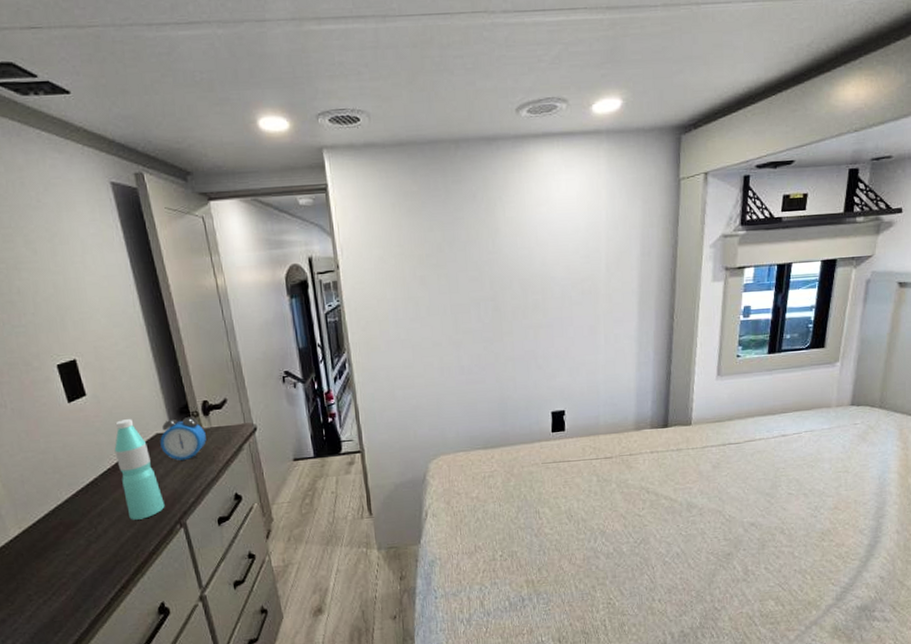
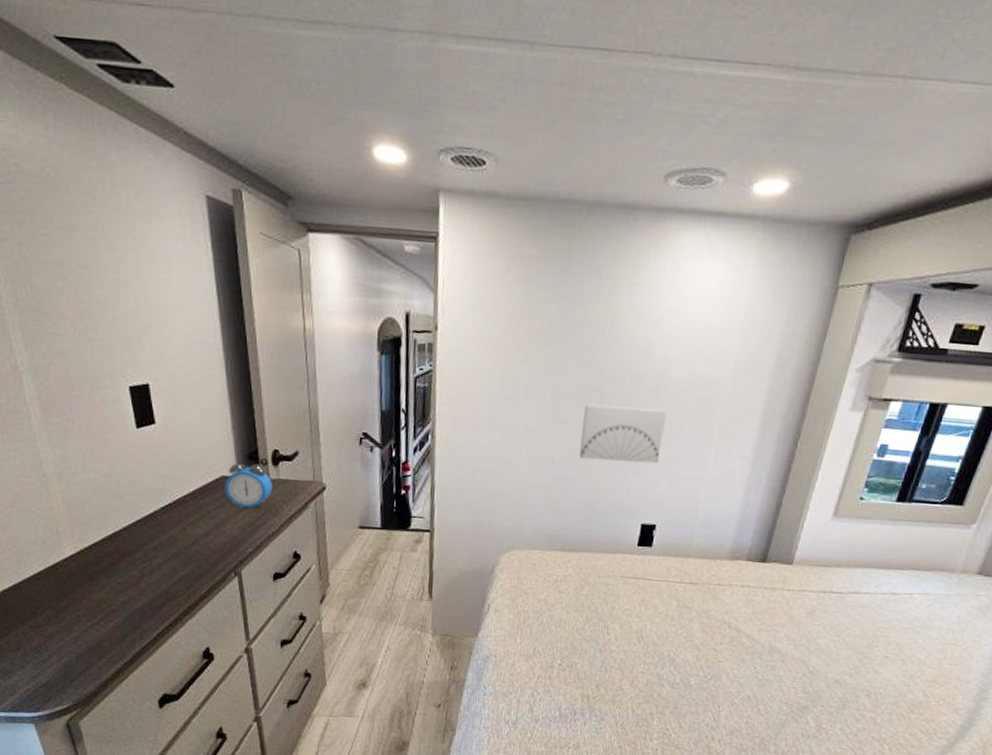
water bottle: present [114,419,165,520] -> none [178,455,222,561]
wall art: none [482,307,556,362] -> present [578,404,667,464]

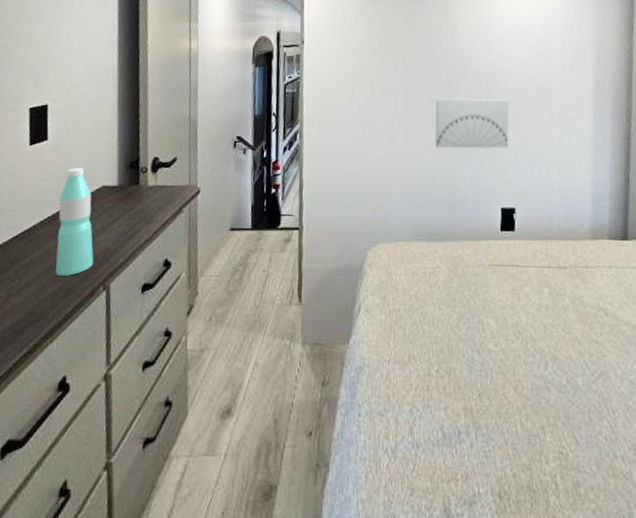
water bottle: none [178,455,222,561] -> present [55,168,94,276]
alarm clock: present [225,462,272,508] -> none [104,172,150,216]

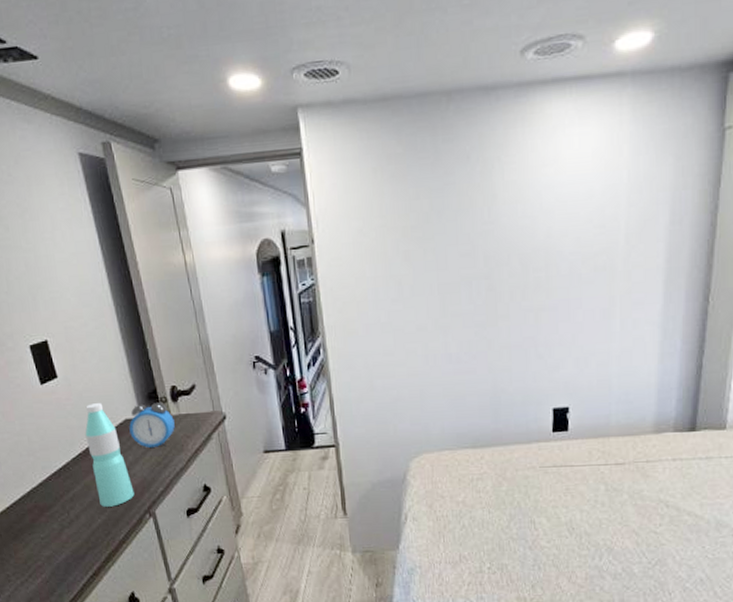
alarm clock: none [104,172,150,216] -> present [129,403,175,448]
wall art: present [435,98,510,149] -> none [474,287,562,350]

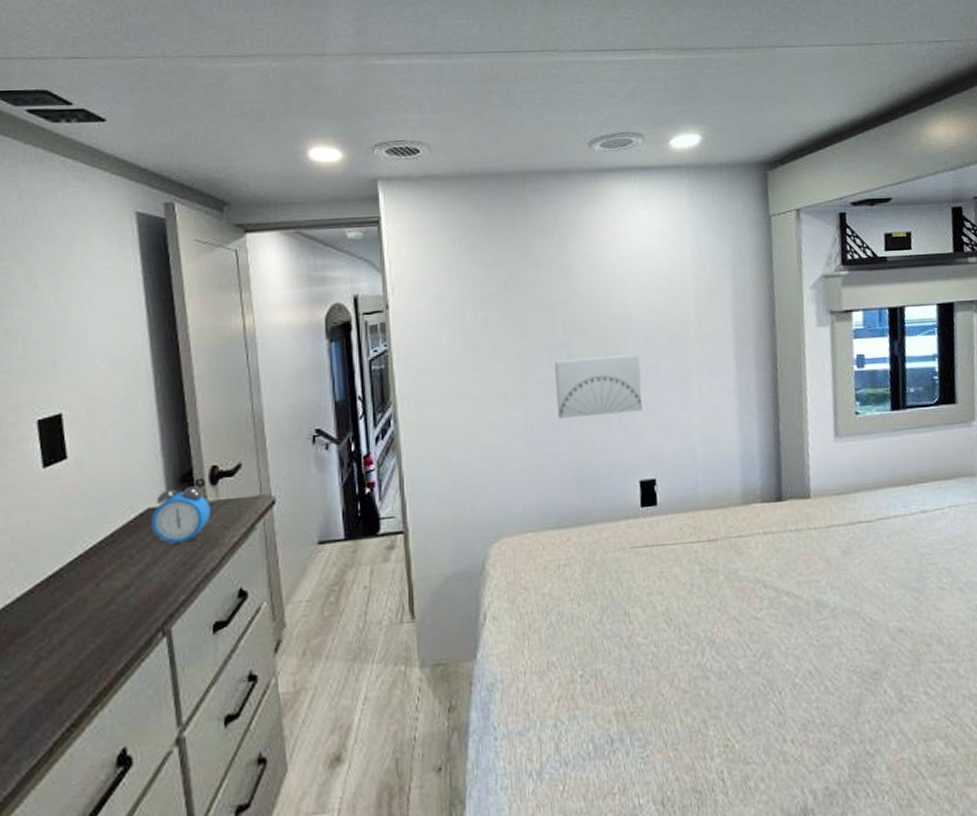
water bottle: present [85,403,134,507] -> none [91,489,146,626]
wall art: none [474,287,562,350] -> present [554,354,642,419]

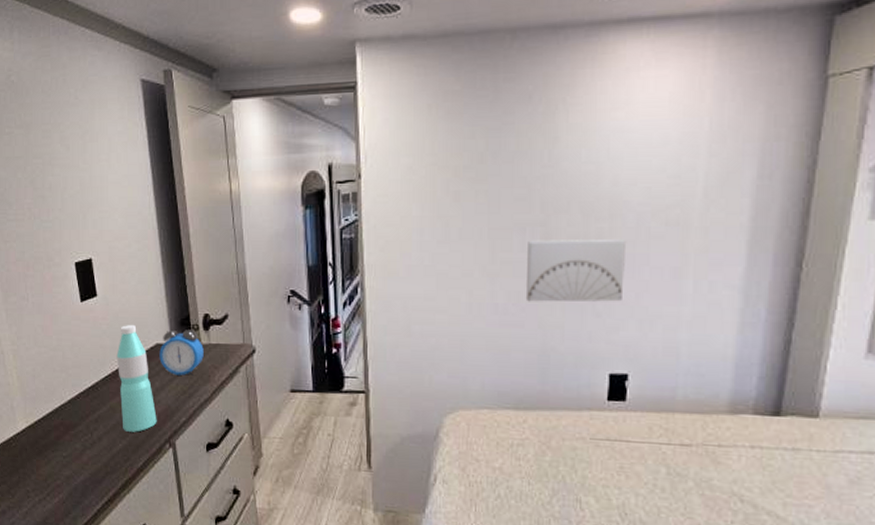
water bottle: none [91,489,146,626] -> present [116,325,157,432]

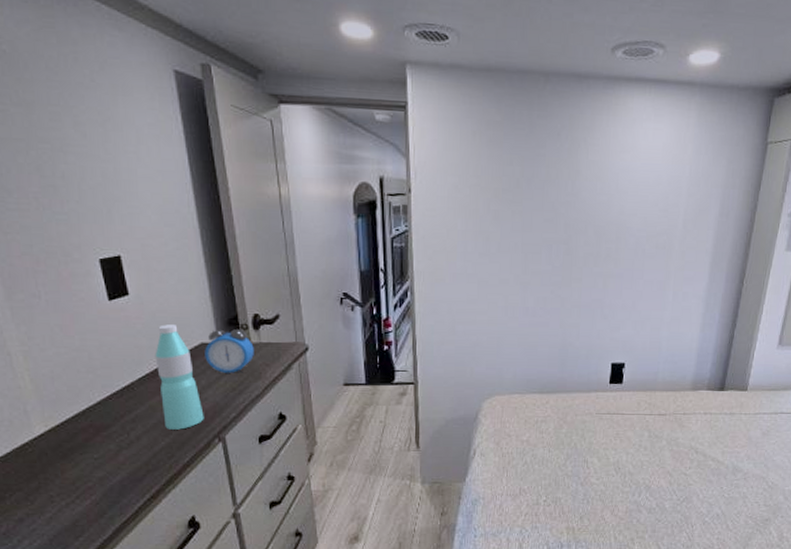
wall art: present [525,240,627,302] -> none [550,255,628,307]

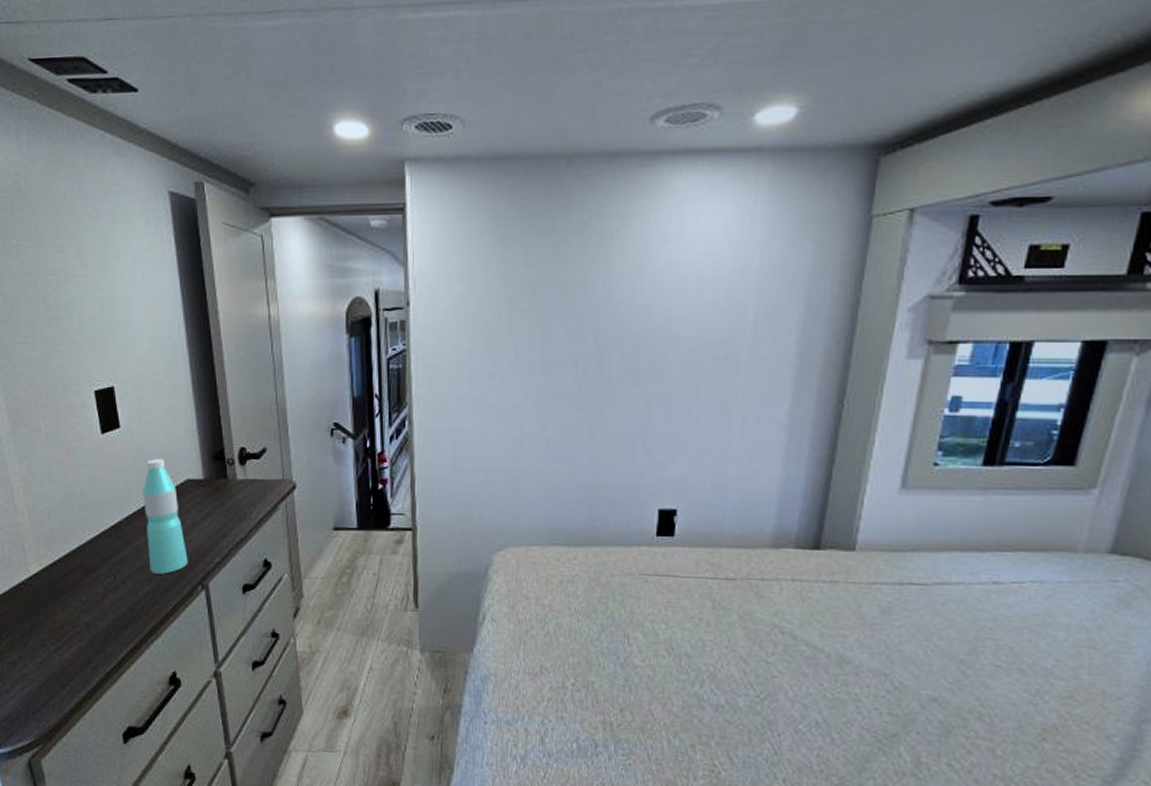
alarm clock: present [205,329,254,373] -> none [190,464,240,513]

